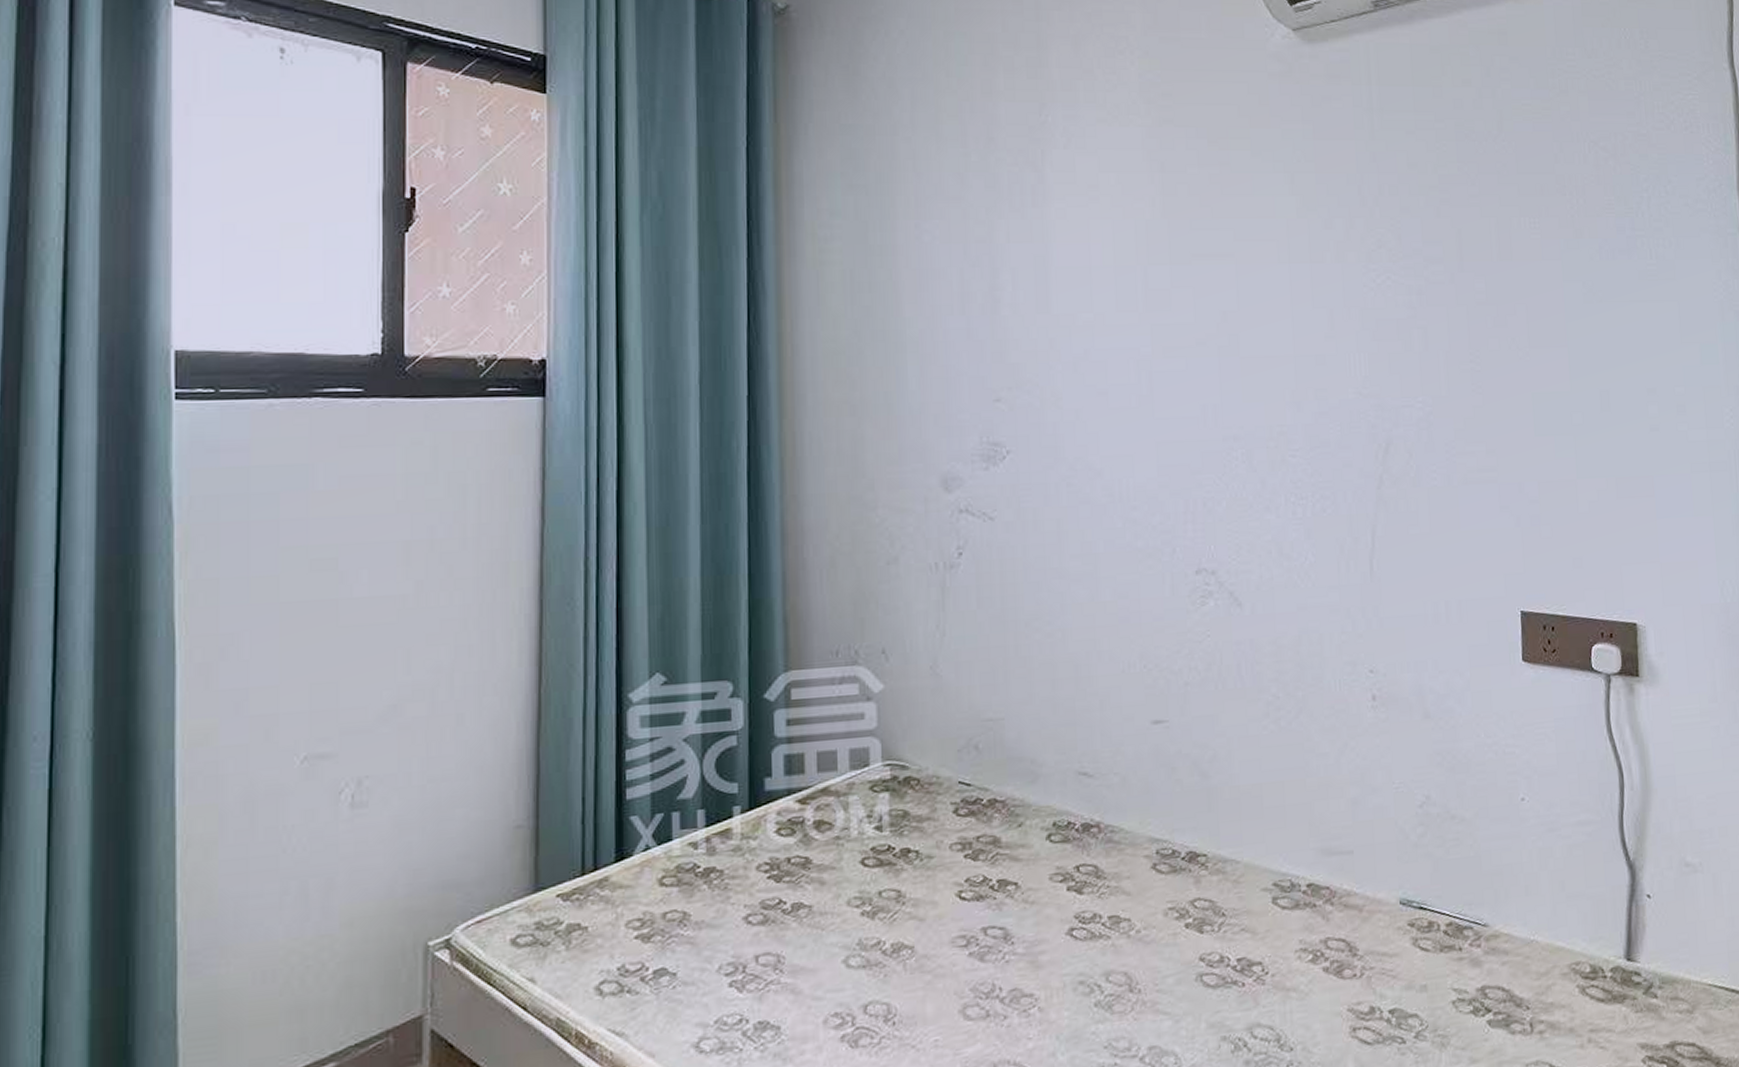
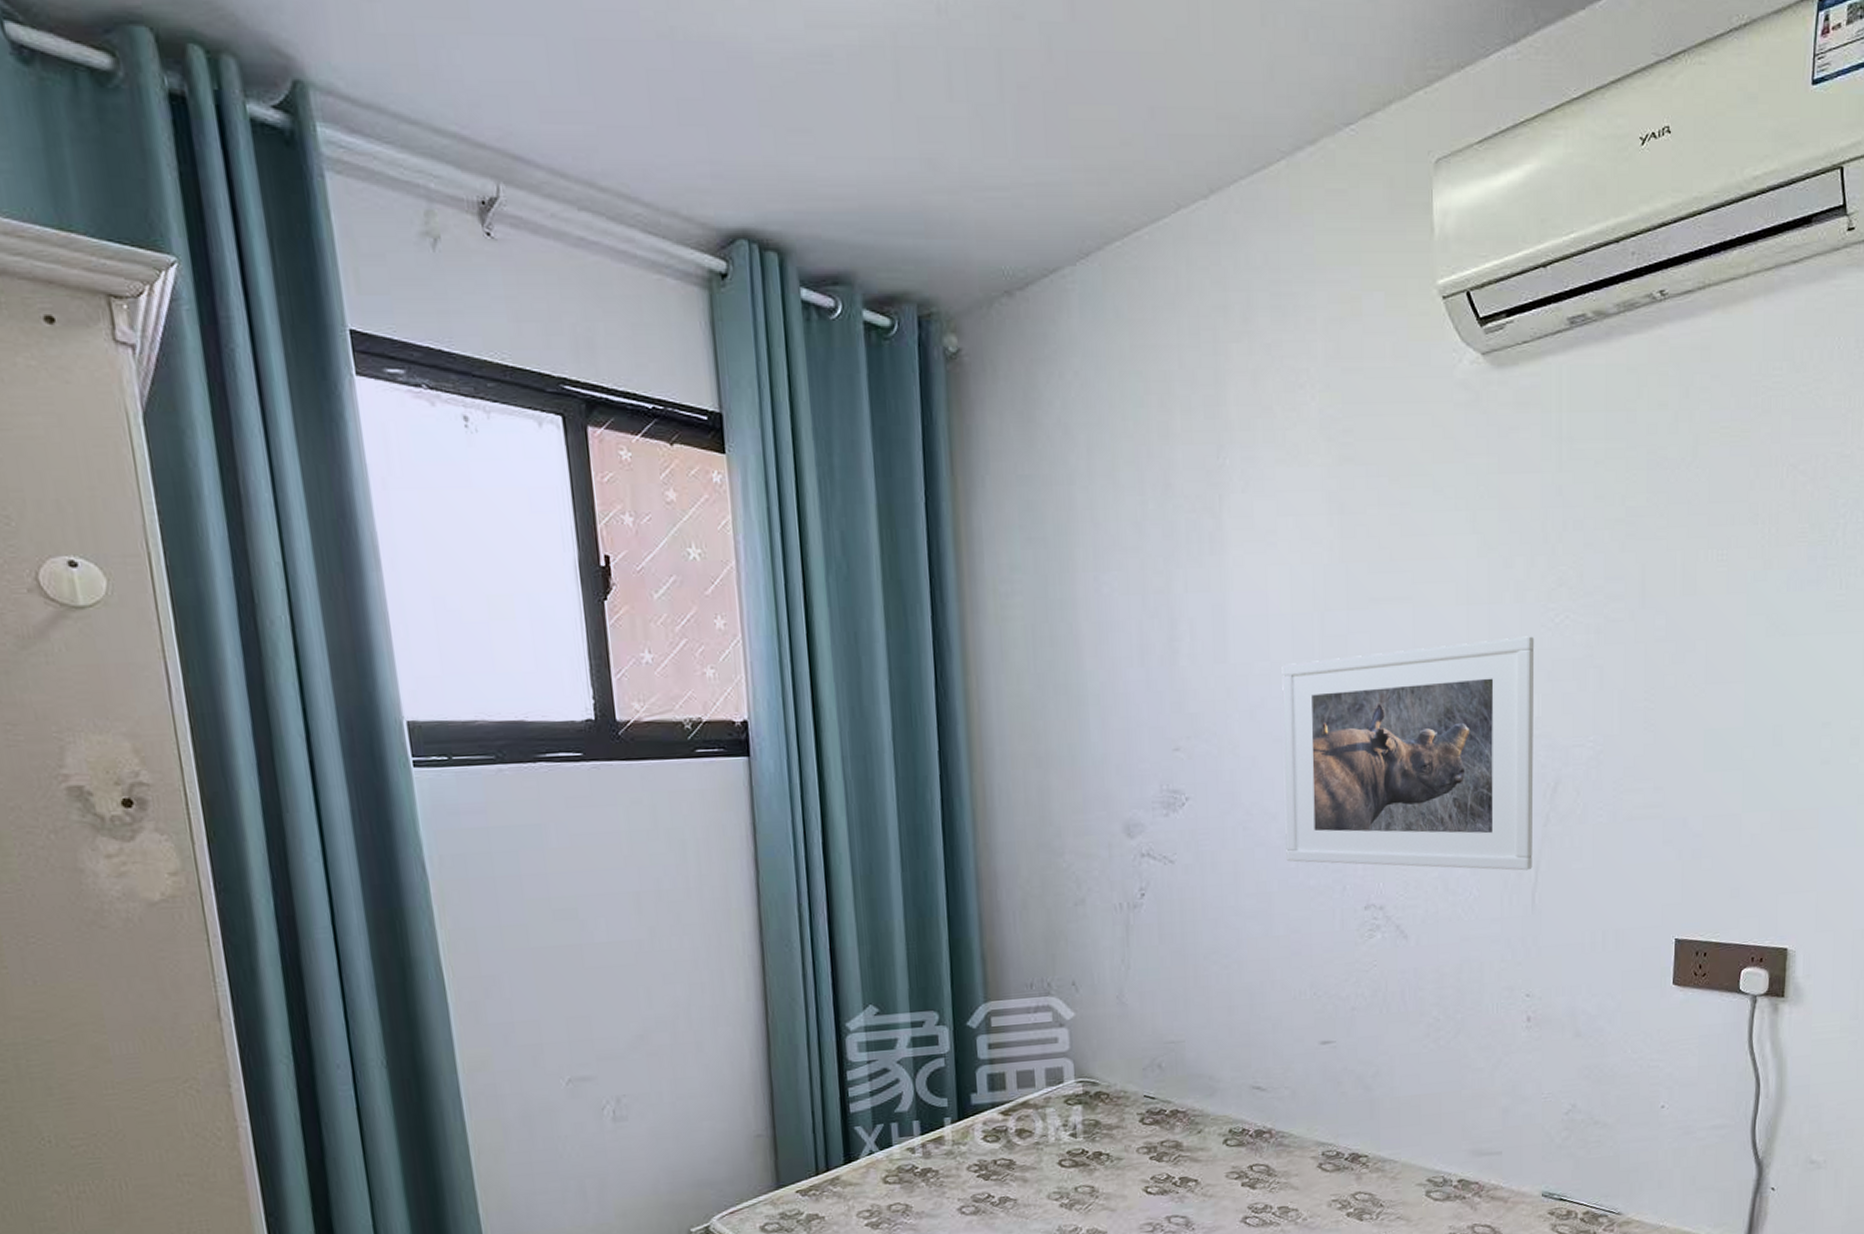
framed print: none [1105,295,1369,536] -> present [1281,636,1535,871]

